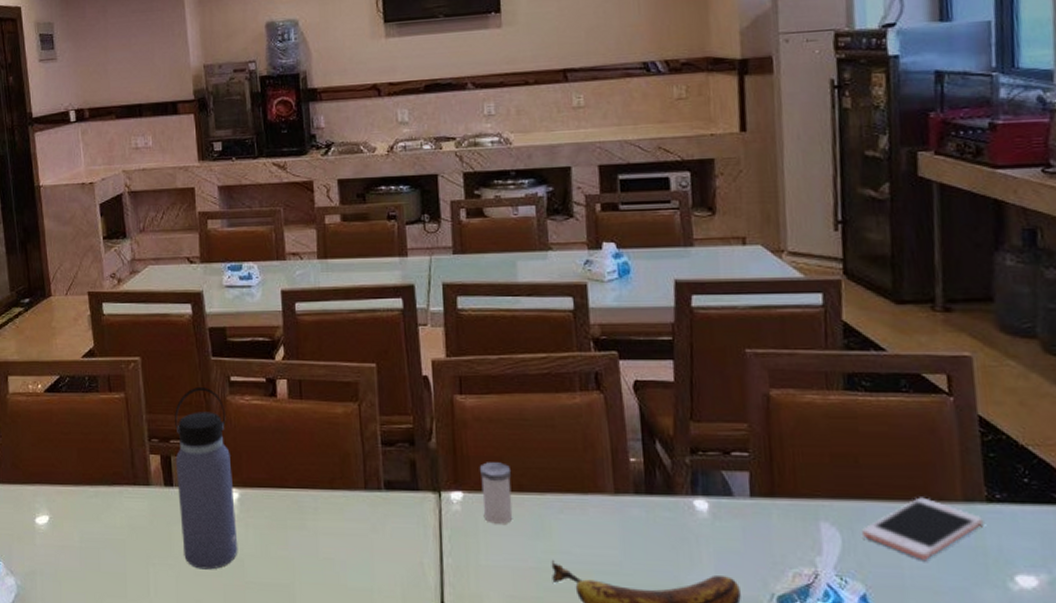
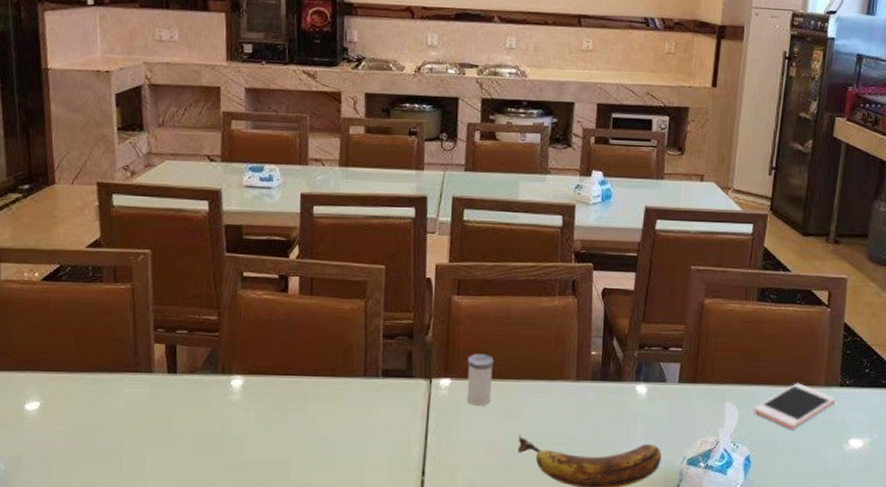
water bottle: present [175,388,238,570] -> none [180,281,239,450]

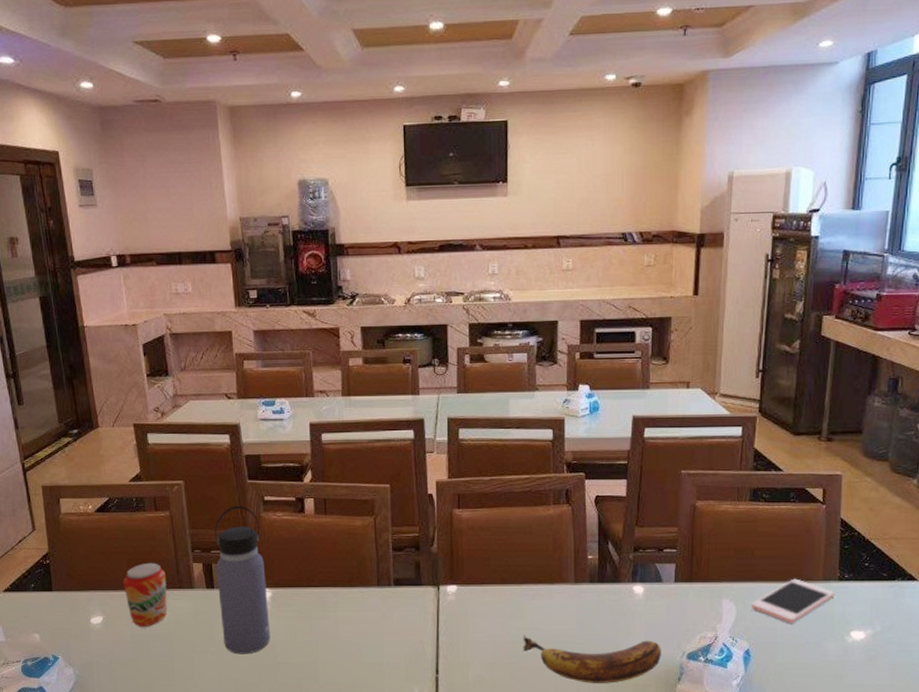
beverage can: none [68,341,121,417] -> present [123,562,168,628]
water bottle: none [180,281,239,450] -> present [215,506,271,654]
salt shaker: present [466,354,495,407] -> none [471,562,496,610]

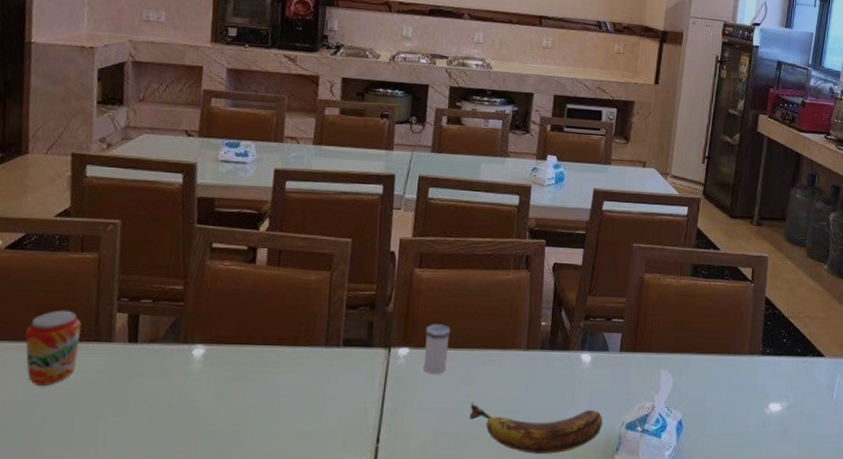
water bottle: present [215,506,271,654] -> none [139,252,203,420]
salt shaker: none [471,562,496,610] -> present [423,324,451,375]
cell phone: present [751,578,835,623] -> none [686,351,758,395]

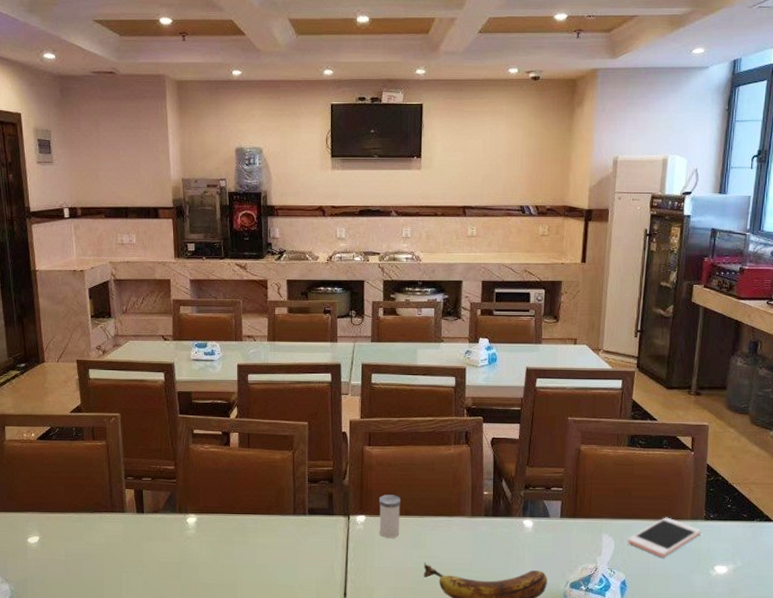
beverage can: present [25,310,81,387] -> none [60,487,100,548]
cell phone: none [686,351,758,395] -> present [628,517,701,557]

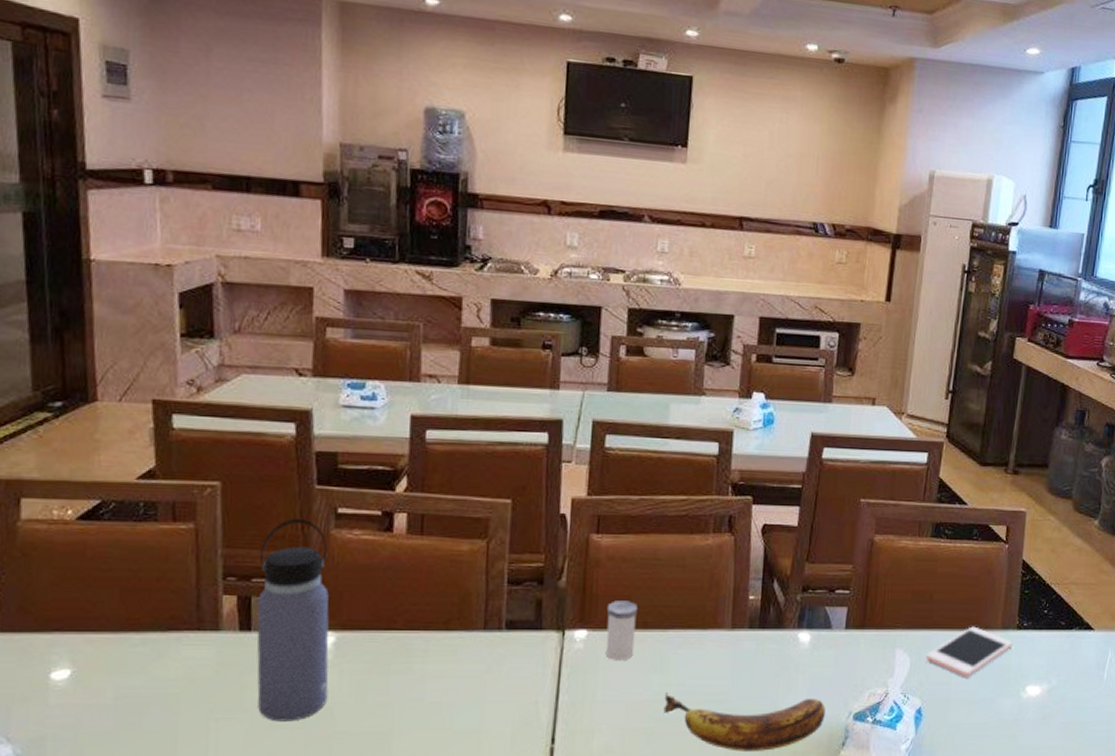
water bottle: none [146,438,194,575] -> present [256,519,329,722]

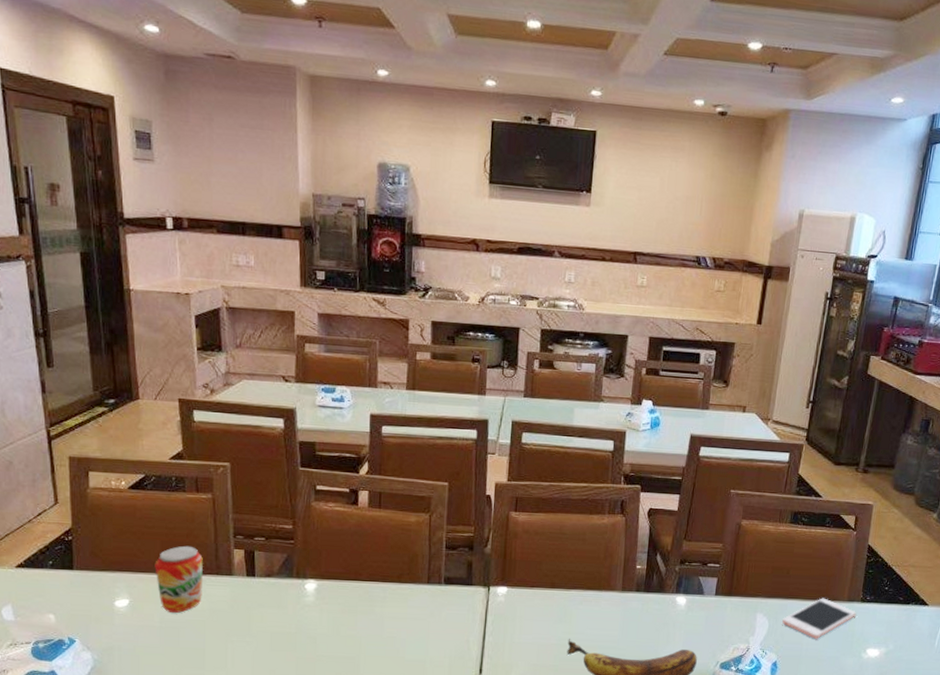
beverage can: none [110,593,179,686] -> present [155,545,203,614]
water bottle: present [256,519,329,722] -> none [258,493,312,646]
salt shaker: present [605,601,639,662] -> none [521,565,548,613]

